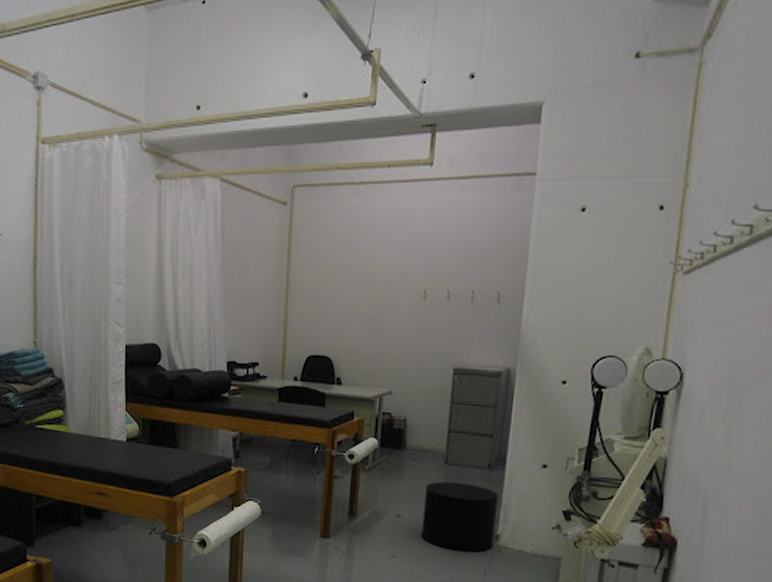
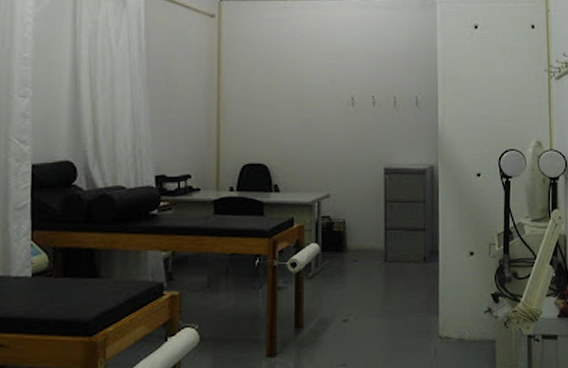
stool: present [421,481,499,553] -> none [368,278,436,350]

